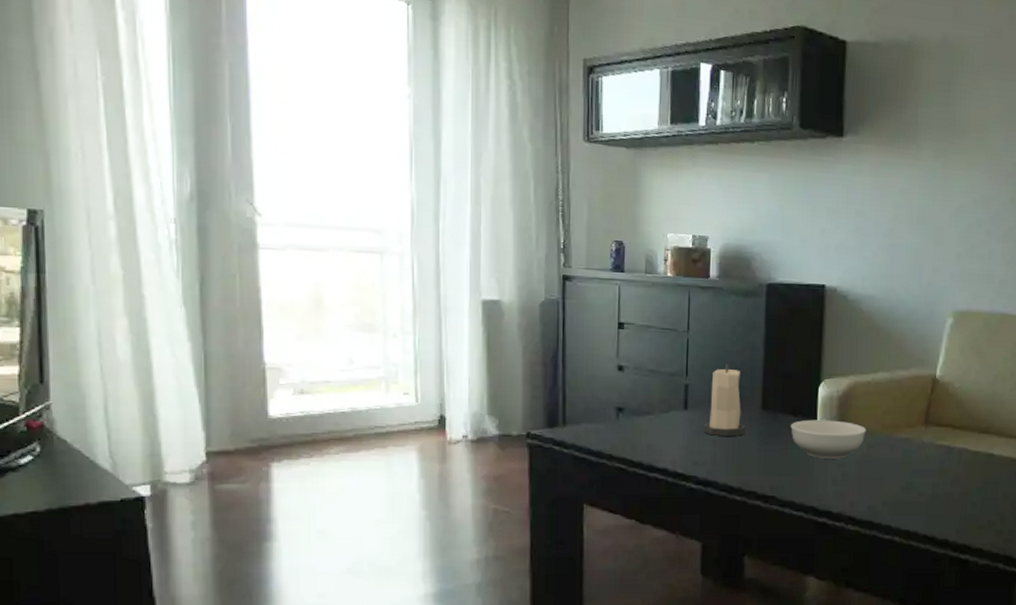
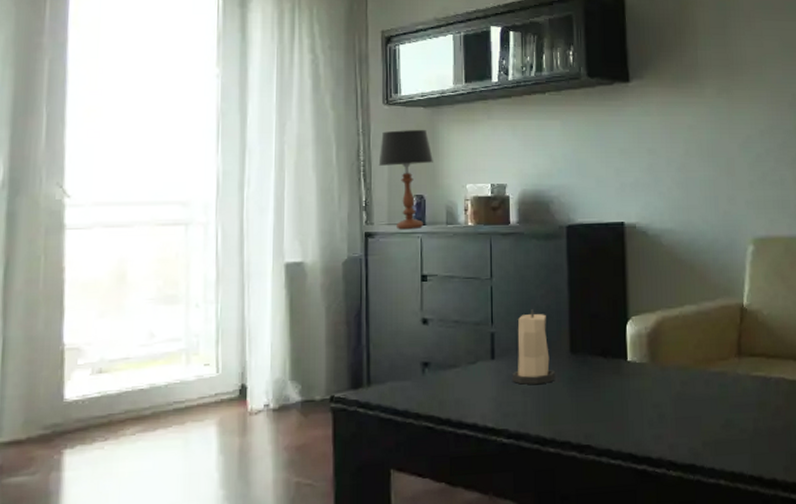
table lamp: none [577,170,634,276] -> present [378,129,433,230]
bowl: present [790,419,866,459] -> none [601,358,679,401]

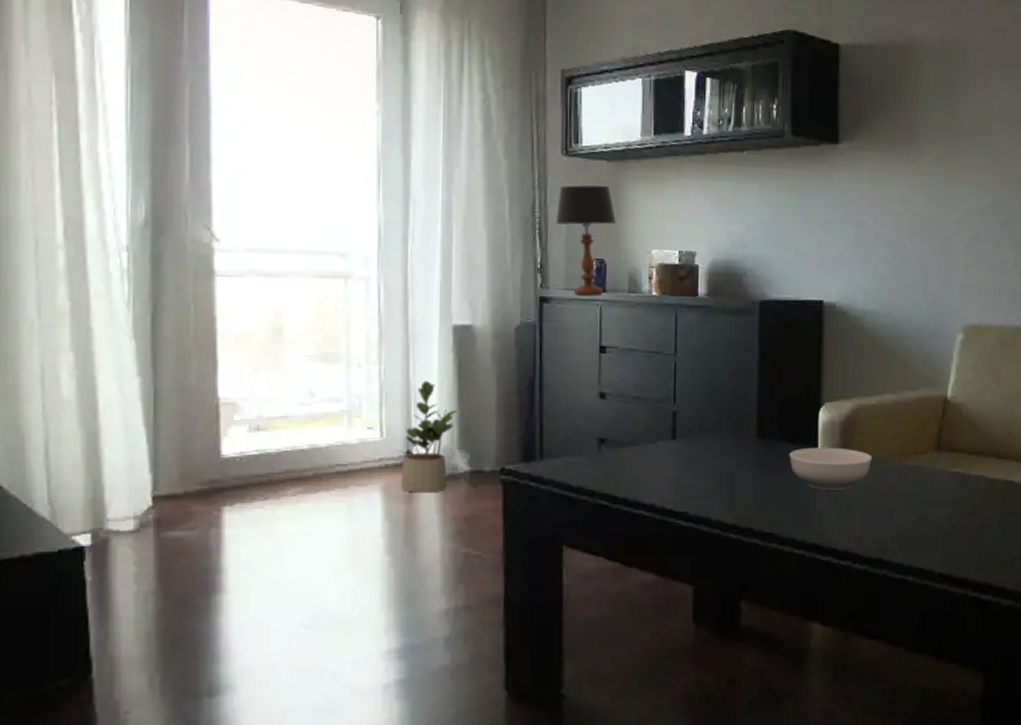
potted plant: none [234,317,289,426] -> present [400,381,457,493]
candle: present [512,309,555,385] -> none [693,389,740,467]
bowl: none [601,358,679,401] -> present [789,447,872,490]

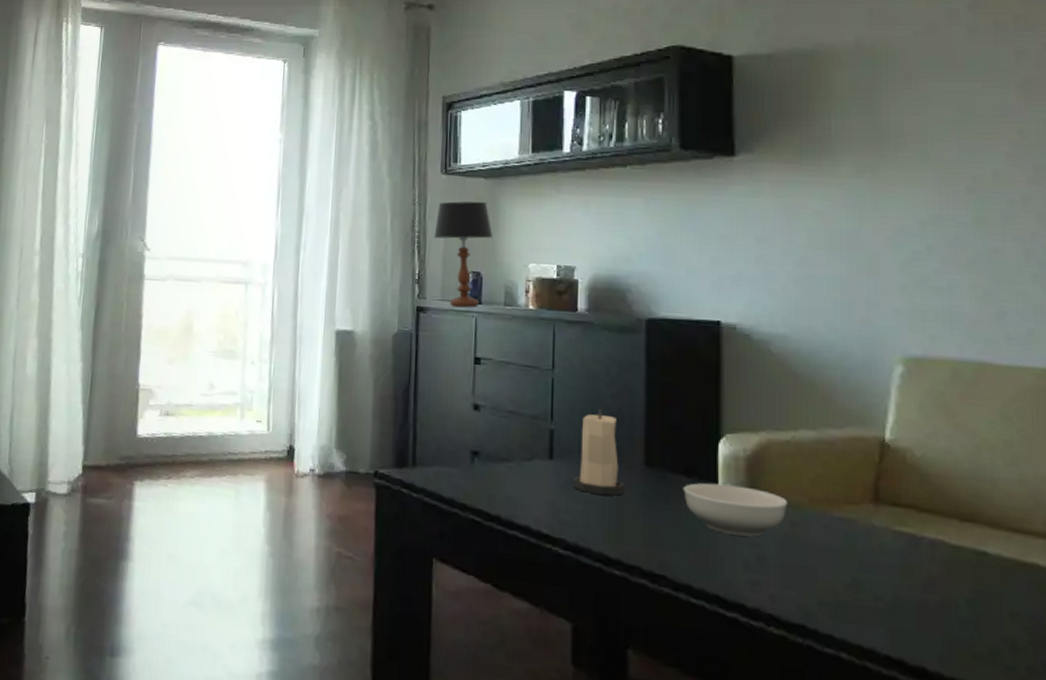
potted plant: present [400,381,457,493] -> none [282,381,336,489]
candle: none [693,389,740,467] -> present [572,409,625,496]

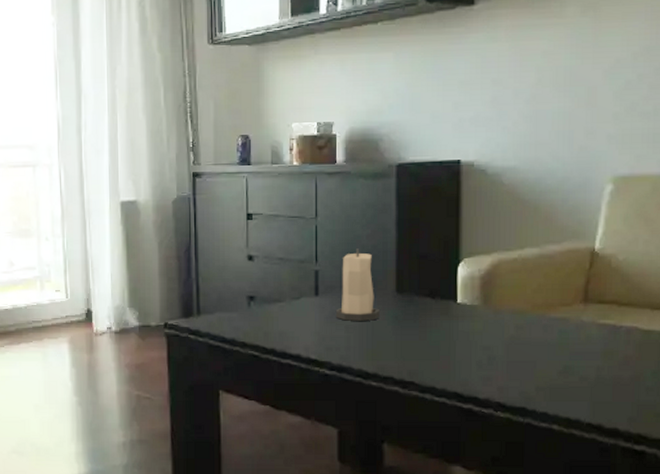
table lamp: present [434,201,493,308] -> none [204,68,258,170]
bowl: present [683,482,788,537] -> none [428,301,514,342]

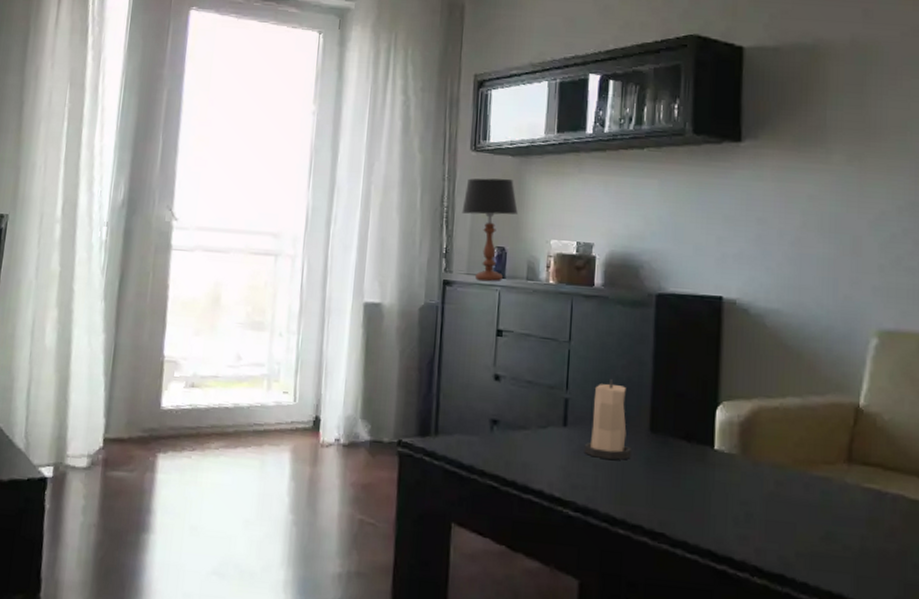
table lamp: none [204,68,258,170] -> present [461,178,518,282]

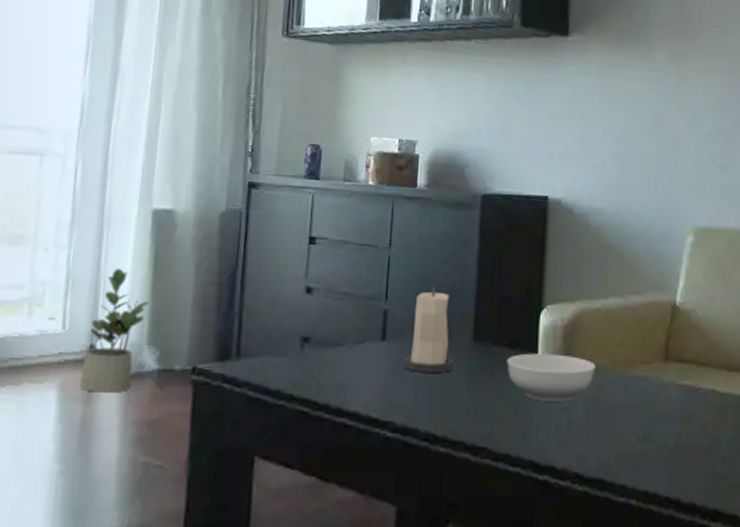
potted plant: none [307,353,363,458] -> present [79,269,150,393]
table lamp: present [461,178,518,282] -> none [271,67,335,184]
bowl: none [683,446,774,496] -> present [507,353,596,402]

